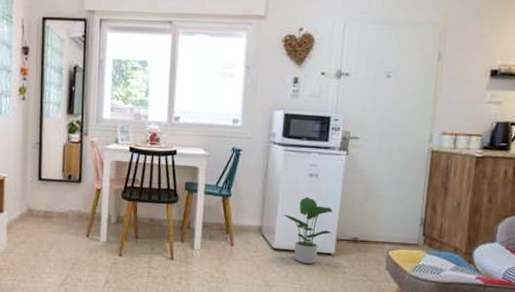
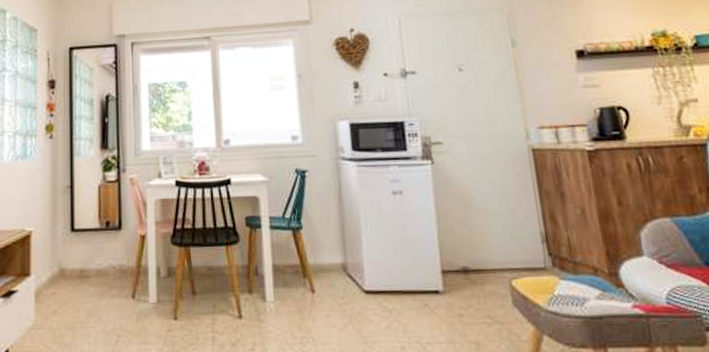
potted plant: present [283,197,333,264] -> none [369,220,433,307]

